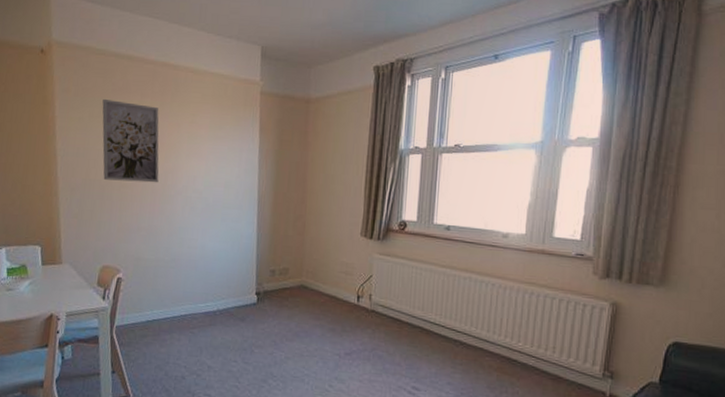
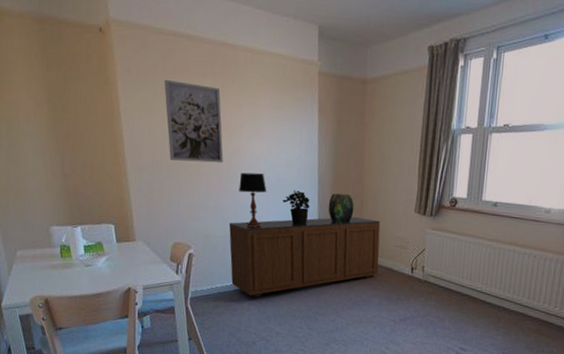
sideboard: none [161,239,324,327] -> present [229,216,381,297]
table lamp: none [173,192,204,250] -> present [239,172,267,227]
potted plant: none [219,211,249,249] -> present [282,189,310,225]
decorative urn: none [267,215,296,247] -> present [328,193,354,223]

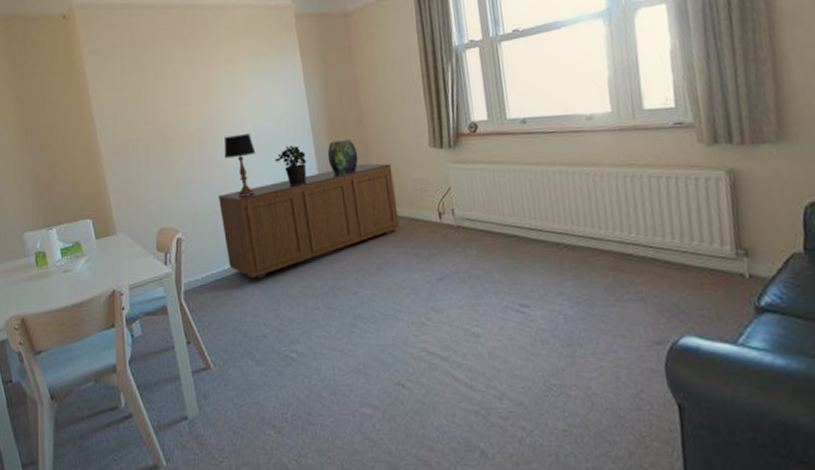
wall art: present [164,79,224,163] -> none [133,51,204,137]

